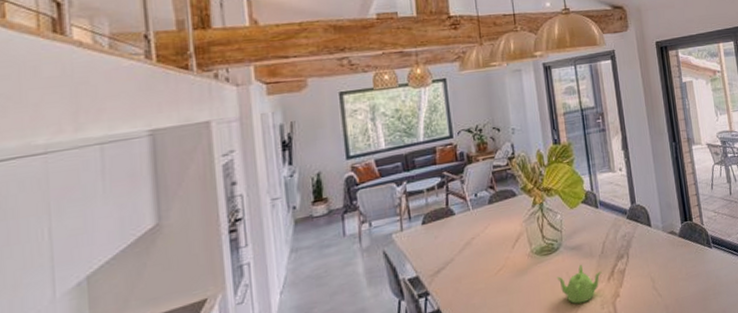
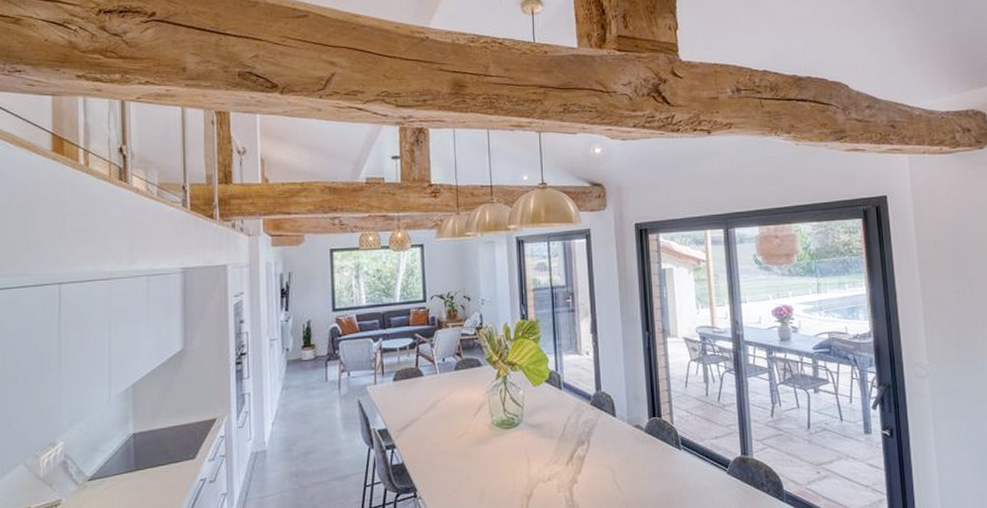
teapot: present [556,265,602,304] -> none [514,444,561,482]

